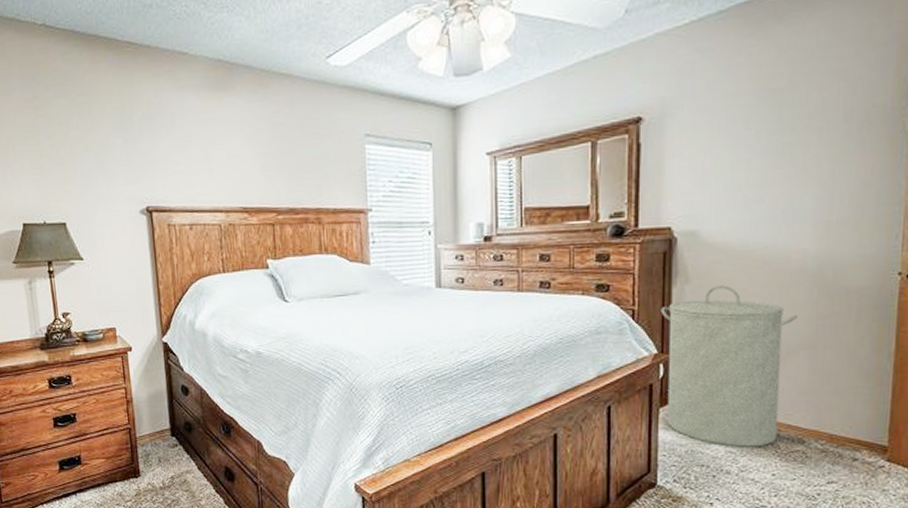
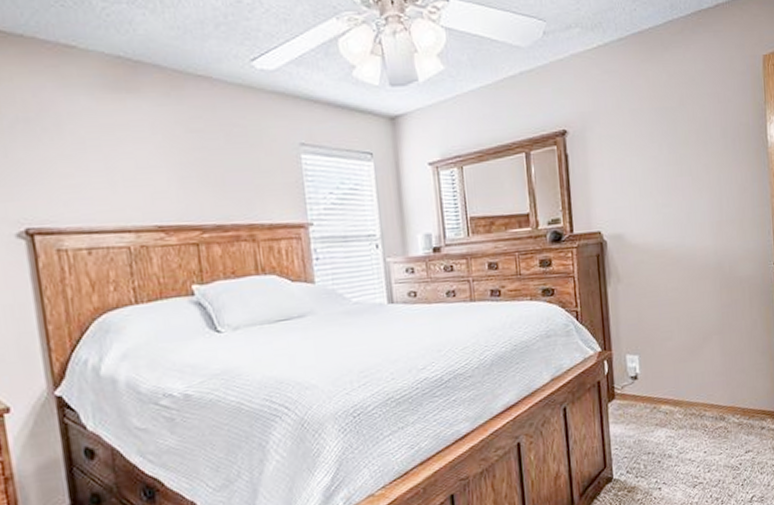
laundry hamper: present [661,285,799,447] -> none [600,282,708,432]

